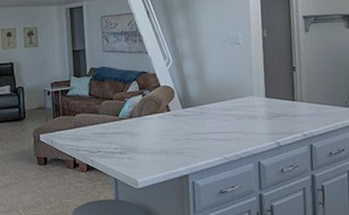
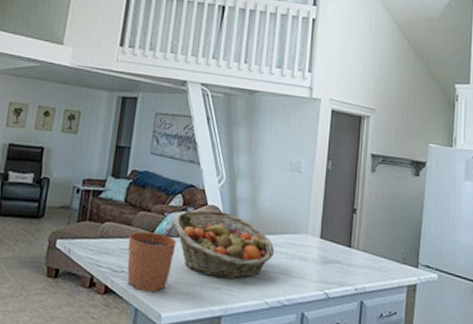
plant pot: none [98,103,140,165] -> present [127,218,177,293]
fruit basket: none [133,89,227,145] -> present [173,209,275,280]

